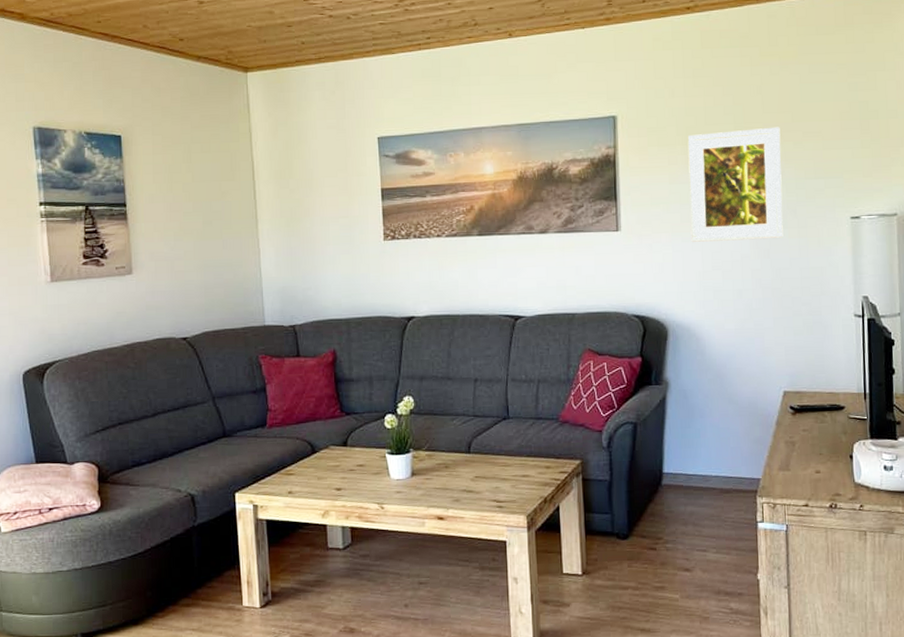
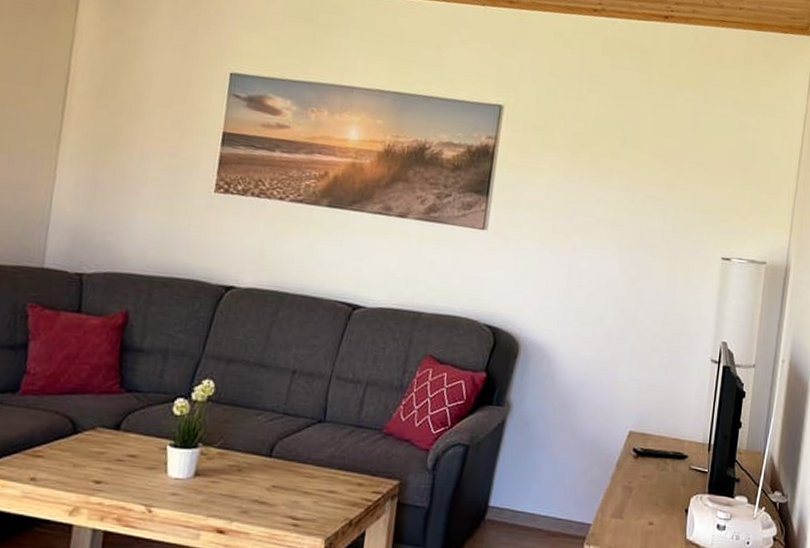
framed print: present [687,127,783,242] -> none [559,141,667,267]

